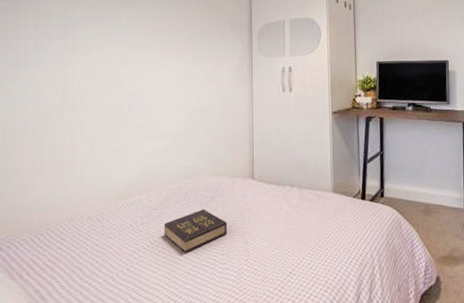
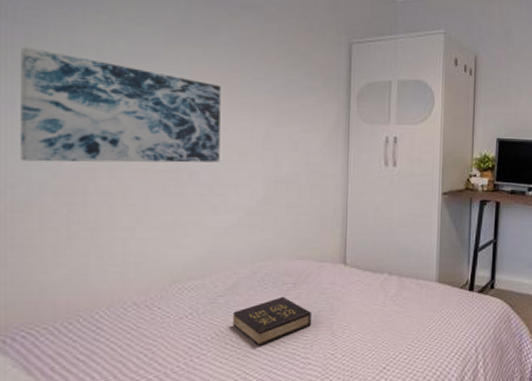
wall art: none [10,19,152,106] -> present [21,47,221,163]

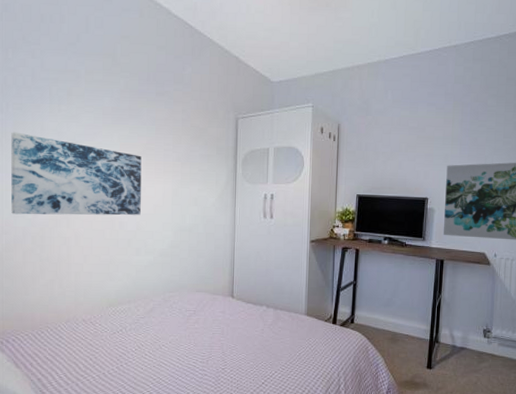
hardback book: present [232,296,311,346] -> none [150,321,207,358]

